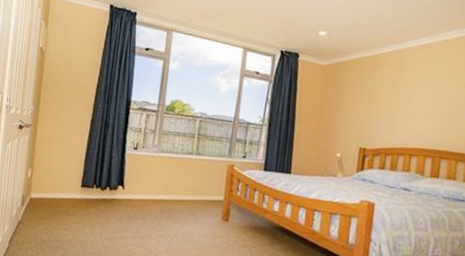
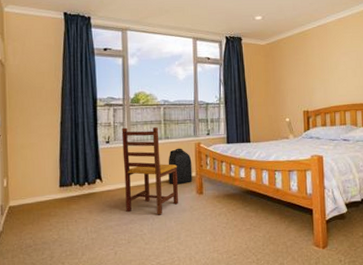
chair: none [144,135,206,236] -> present [122,127,178,215]
backpack: none [193,166,222,207] -> present [168,148,193,185]

